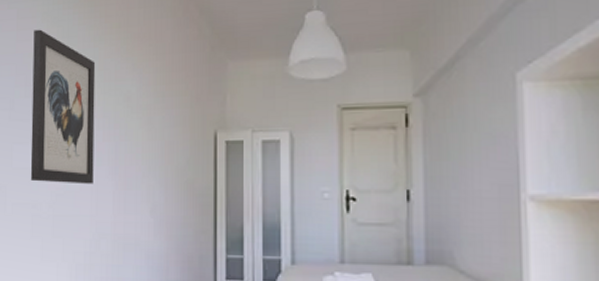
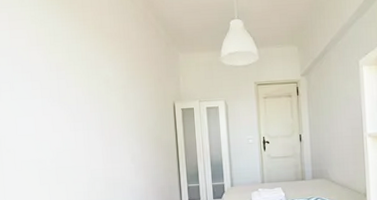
wall art: present [30,29,96,185] -> none [24,29,86,144]

